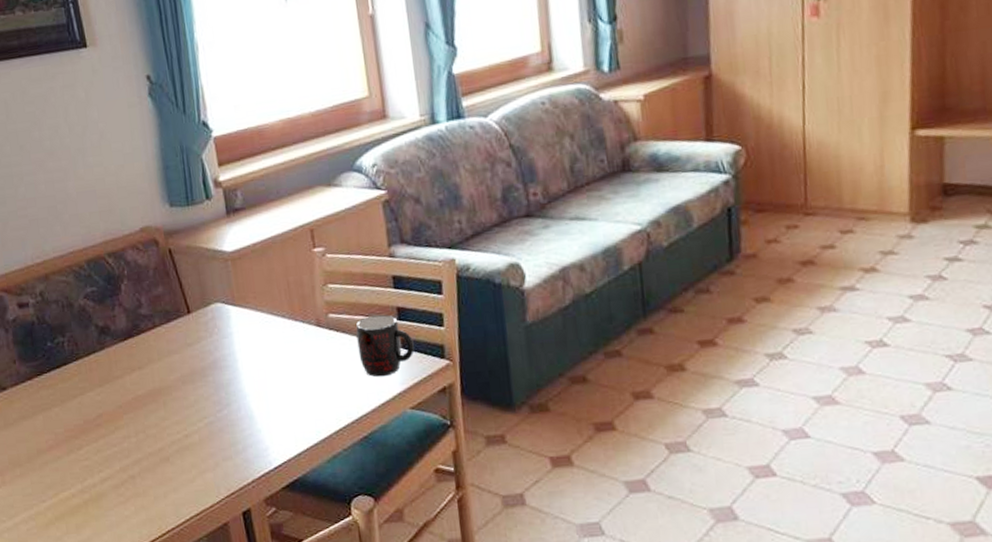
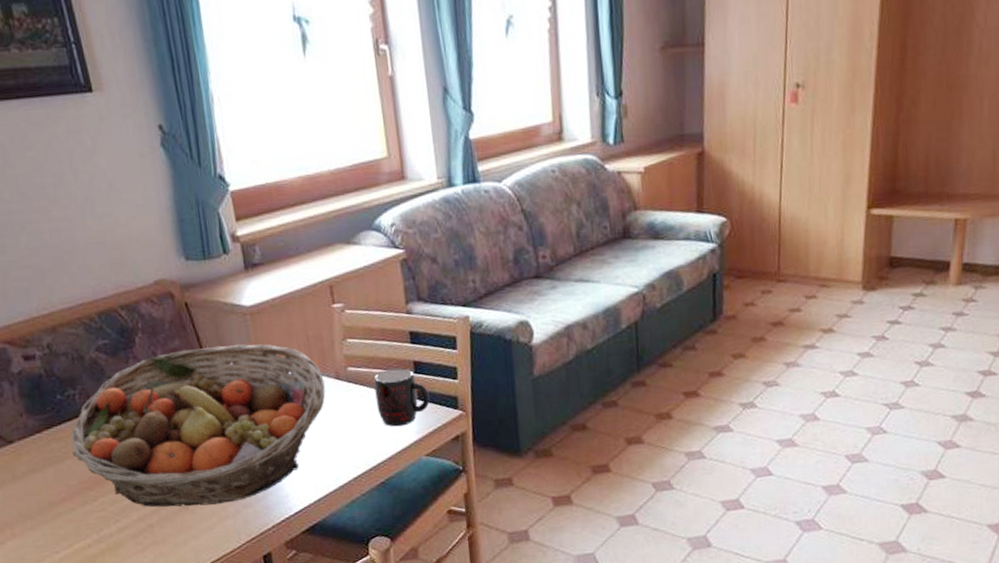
fruit basket: none [58,290,306,458] -> present [70,344,326,507]

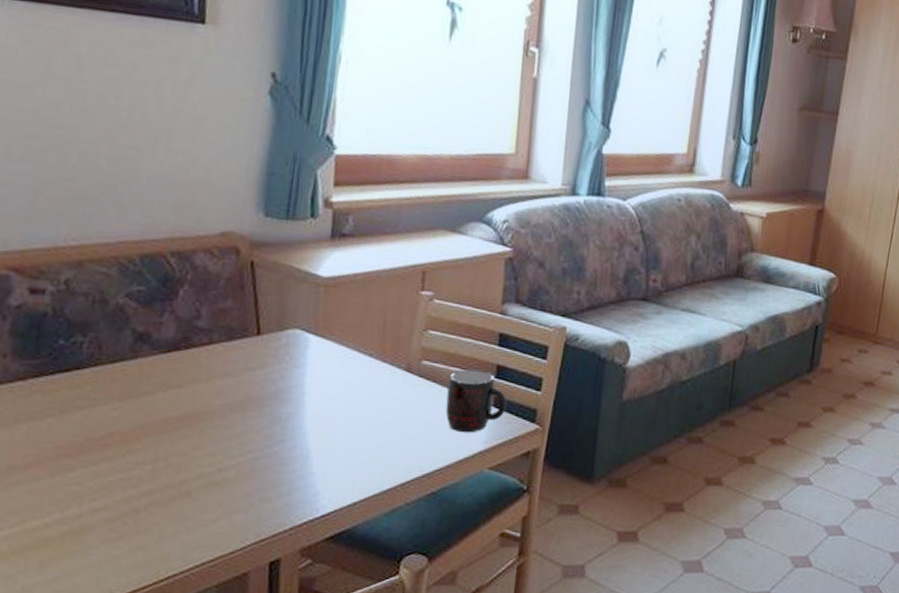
fruit basket: present [70,344,326,507] -> none [59,312,393,494]

